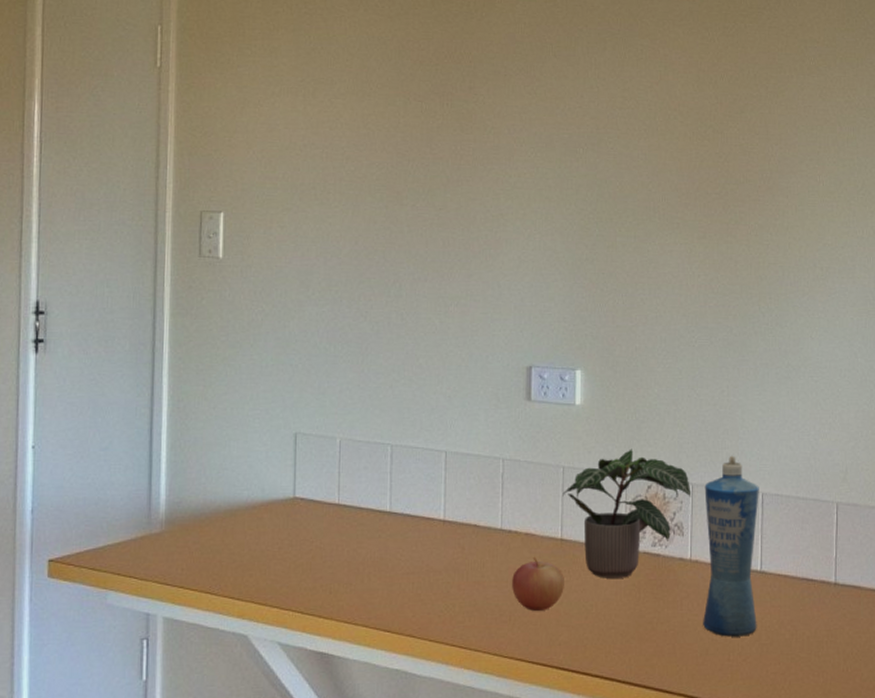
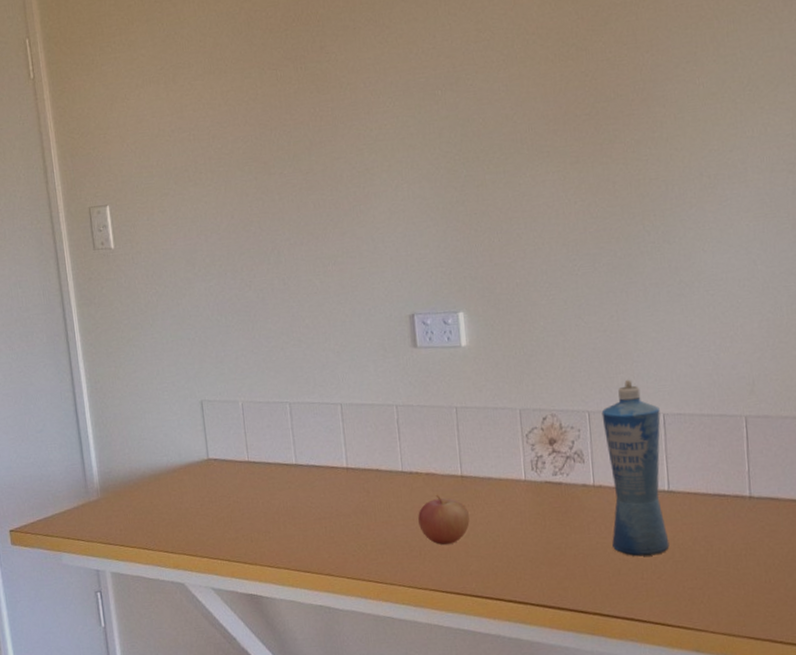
potted plant: present [562,448,692,578] -> none [458,383,589,510]

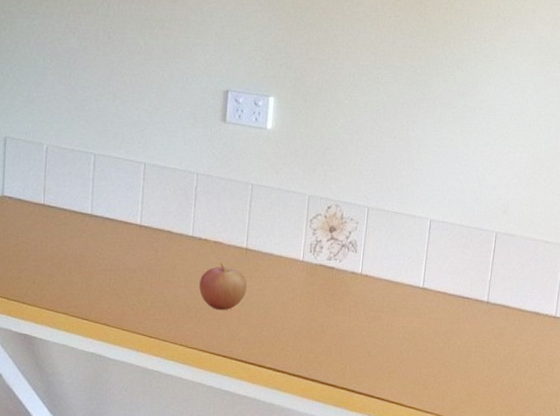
squeeze bottle: present [601,379,670,557] -> none [367,184,428,343]

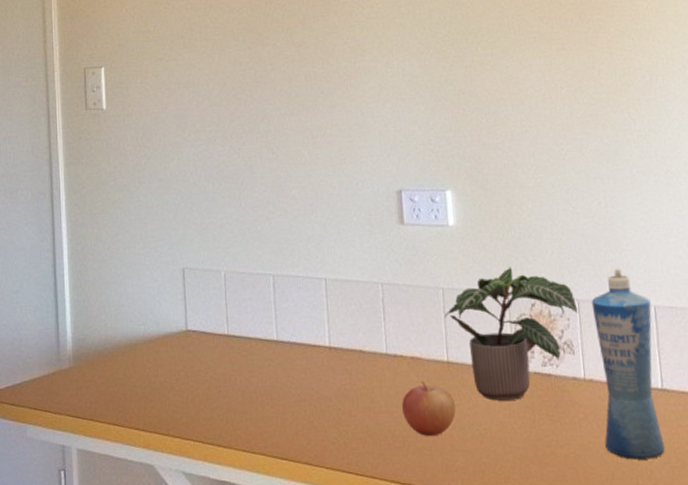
potted plant: none [250,172,367,286] -> present [444,266,579,401]
squeeze bottle: none [367,184,428,343] -> present [591,268,665,460]

